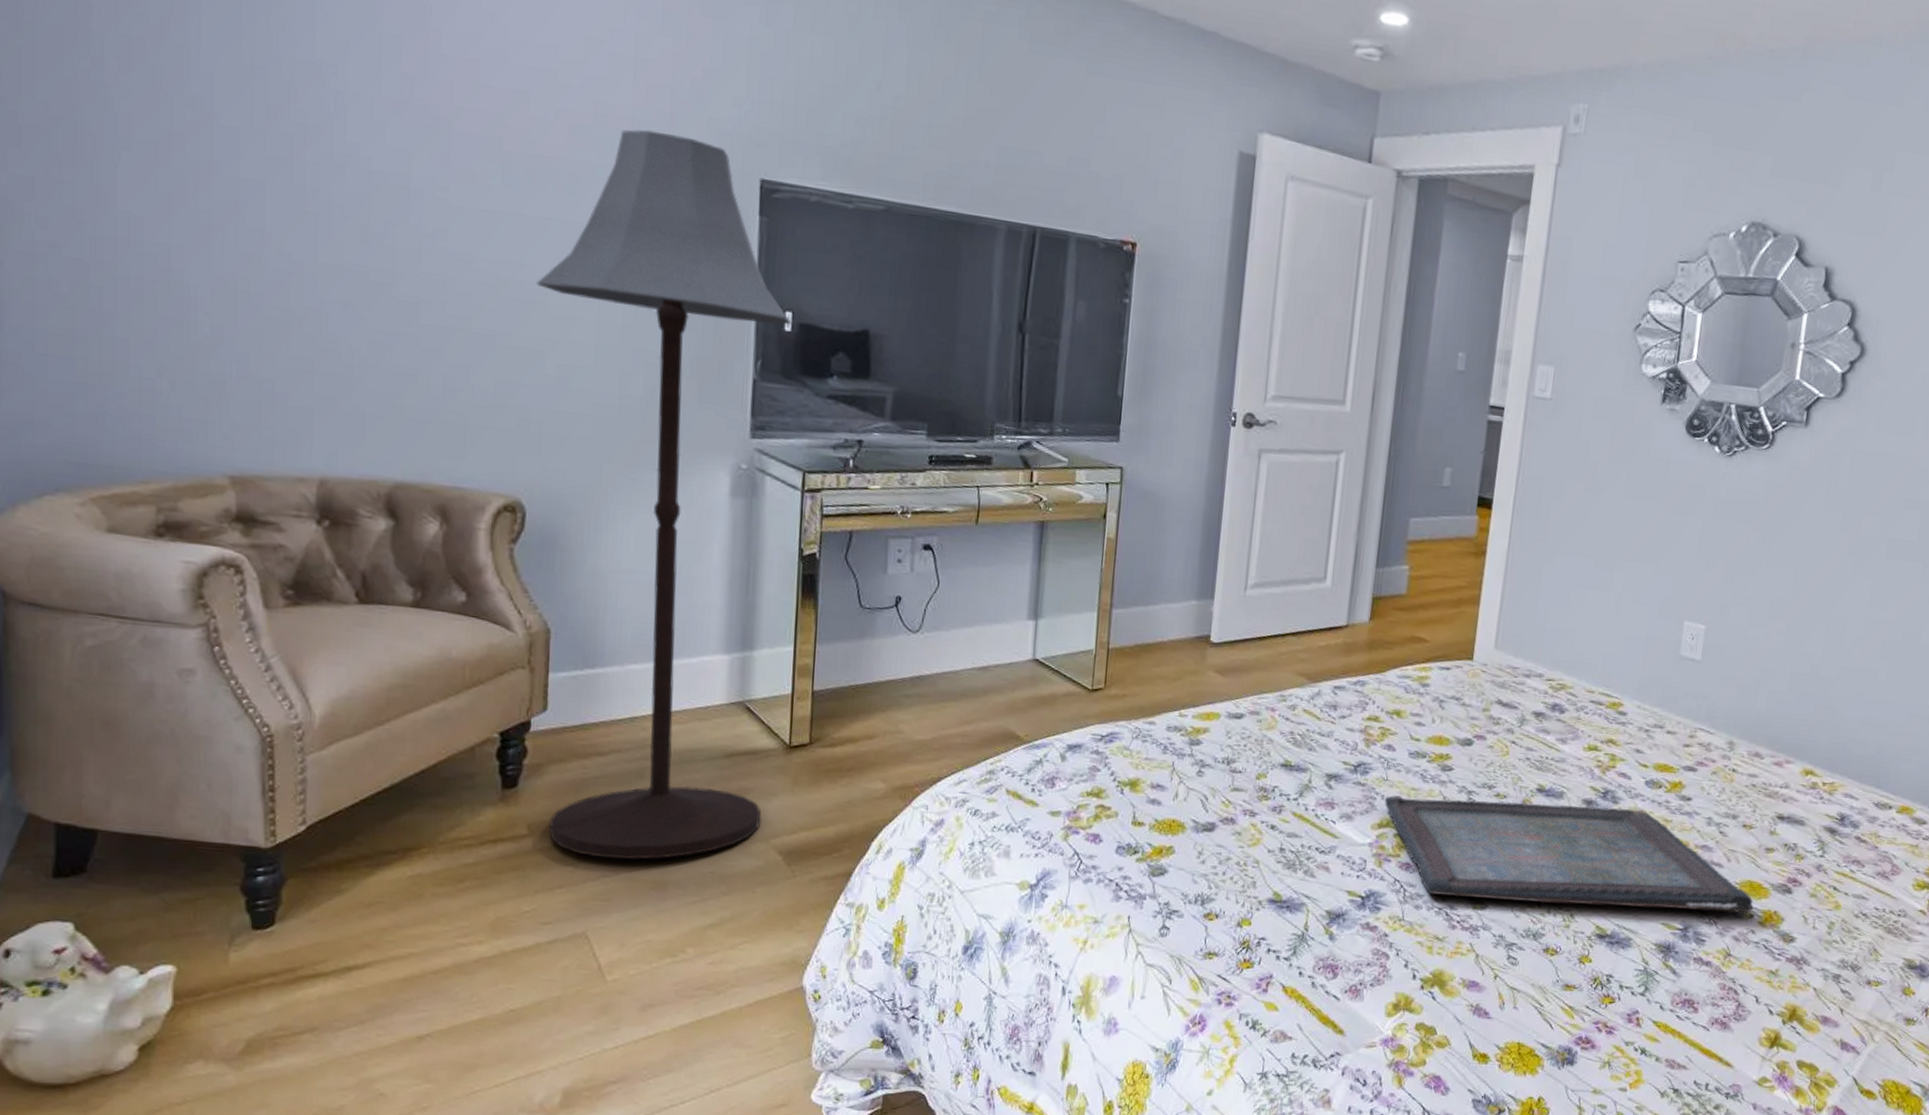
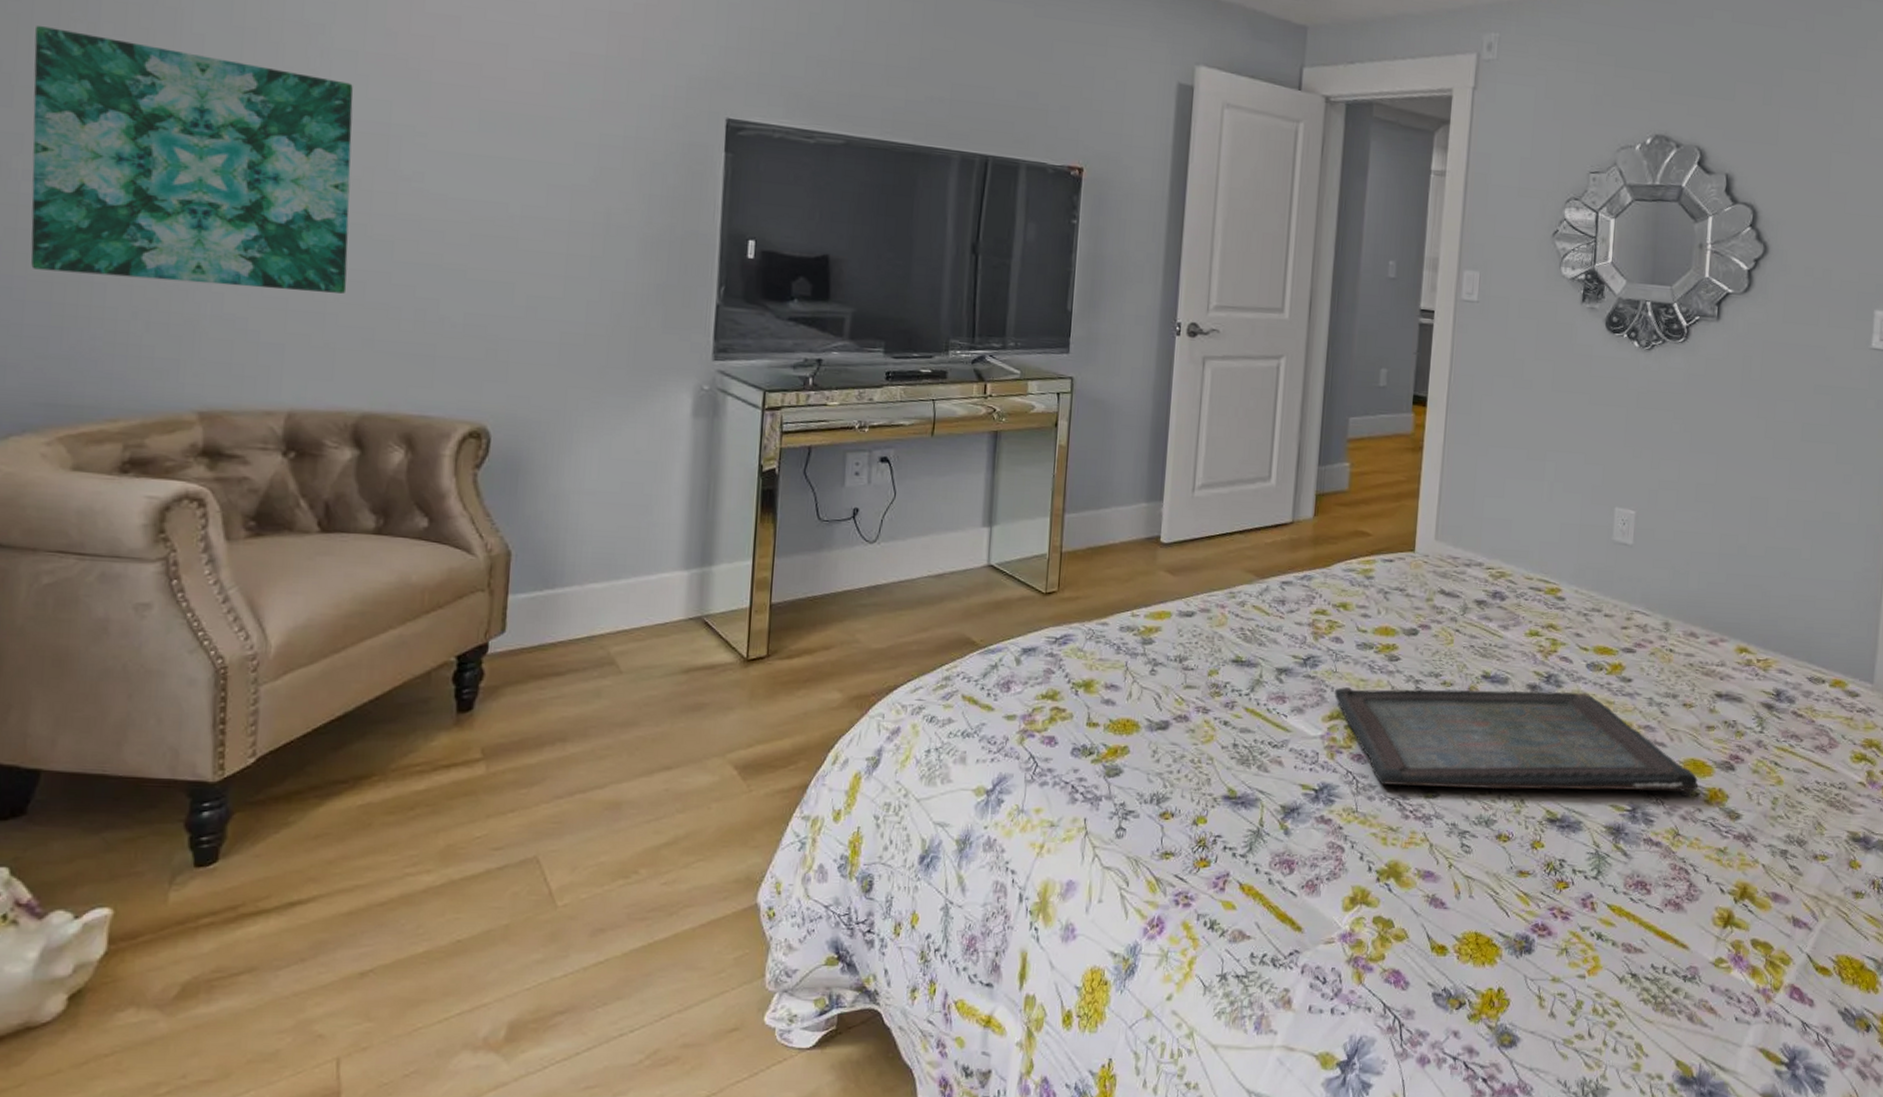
wall art: none [38,60,373,357] -> present [30,26,353,294]
floor lamp: present [536,129,792,860] -> none [503,76,755,780]

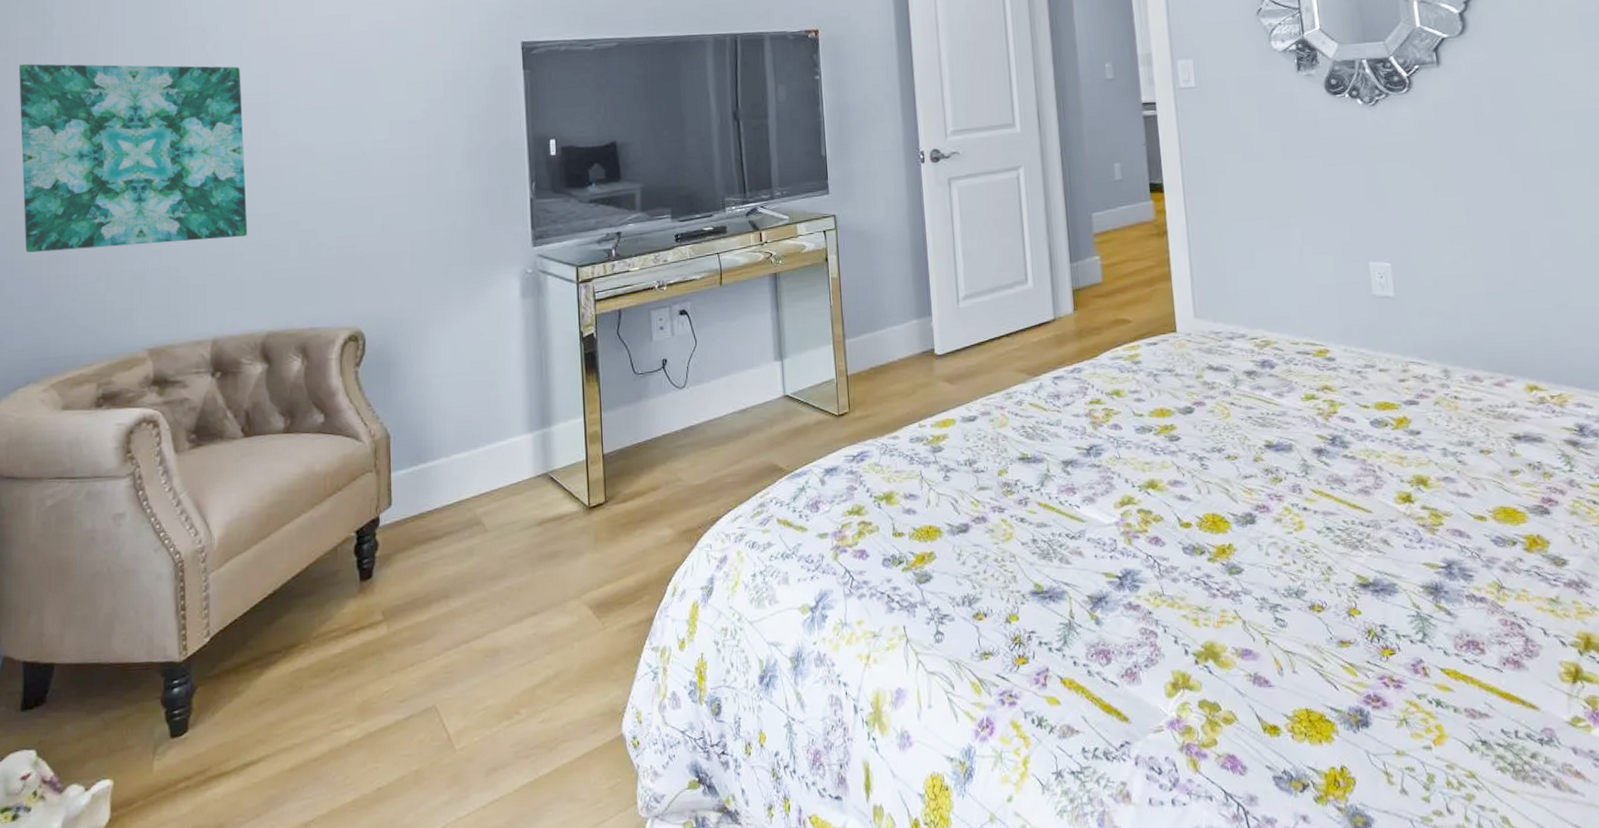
serving tray: present [1334,687,1699,792] -> none [1121,450,1514,566]

